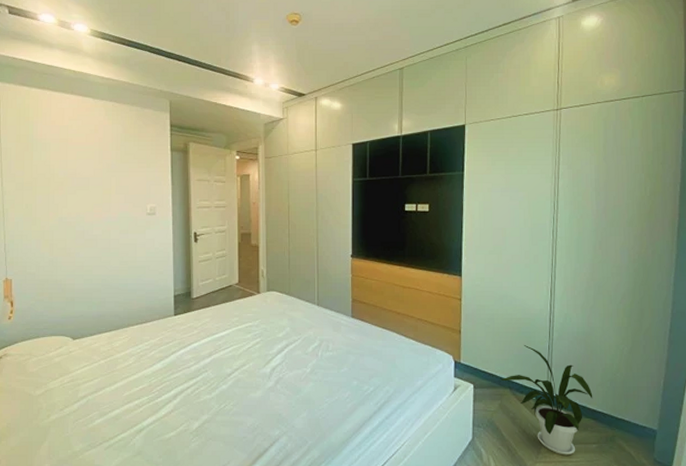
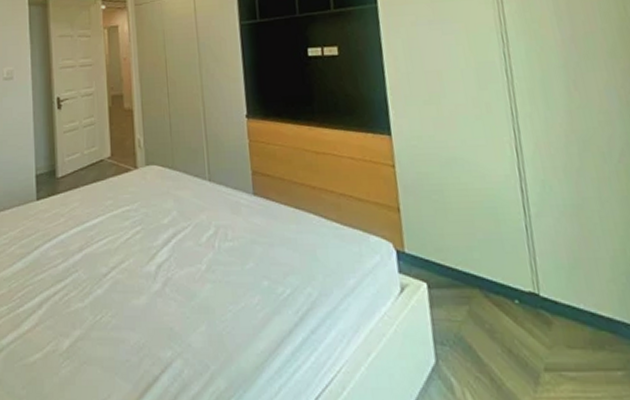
house plant: present [500,345,593,456] -> none [463,226,605,388]

